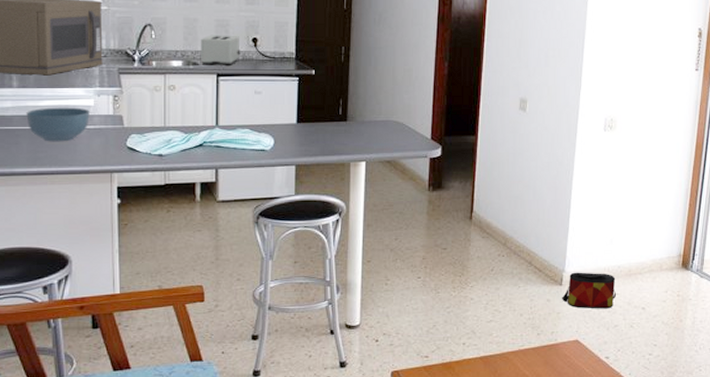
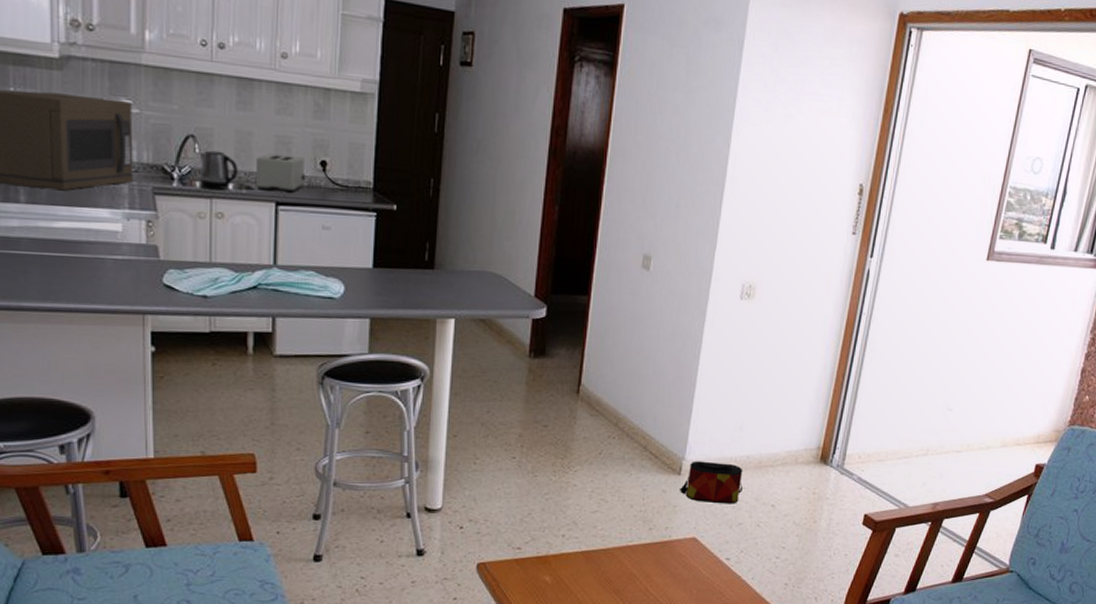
bowl: present [26,107,90,142] -> none [37,230,117,274]
kettle: none [155,35,186,68] -> present [199,150,237,191]

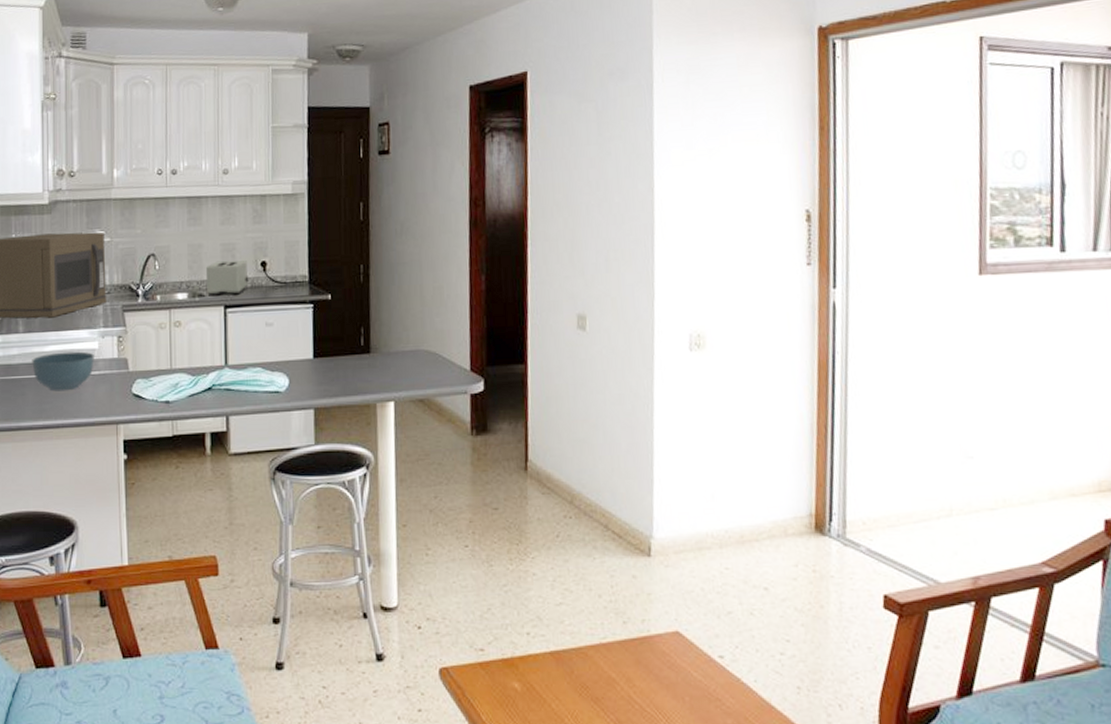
bowl: none [37,230,117,274] -> present [32,351,94,392]
kettle: present [199,150,237,191] -> none [159,265,191,302]
bag: present [679,461,743,504] -> none [651,538,726,589]

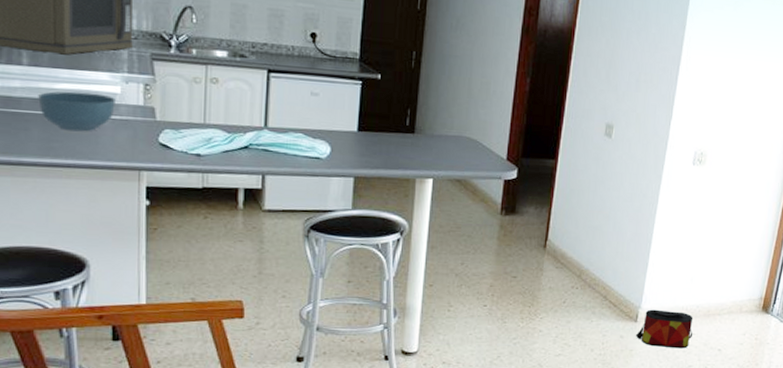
toaster: present [205,260,249,296] -> none [249,24,296,61]
bag: none [651,538,726,589] -> present [635,309,693,349]

